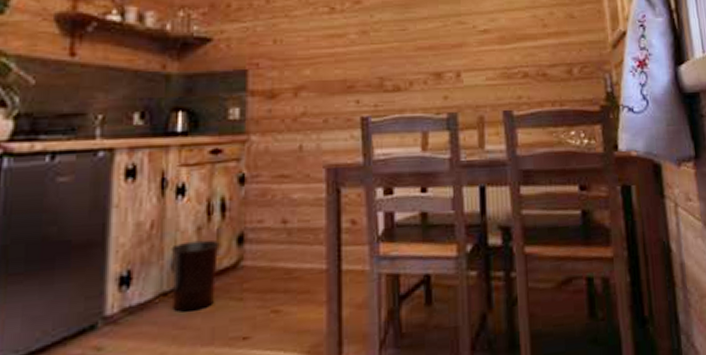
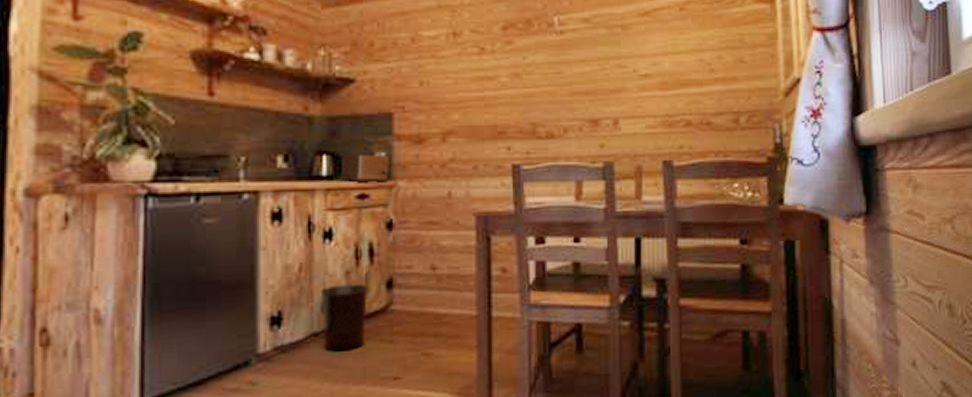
toaster: none [195,109,244,139] -> present [340,153,390,183]

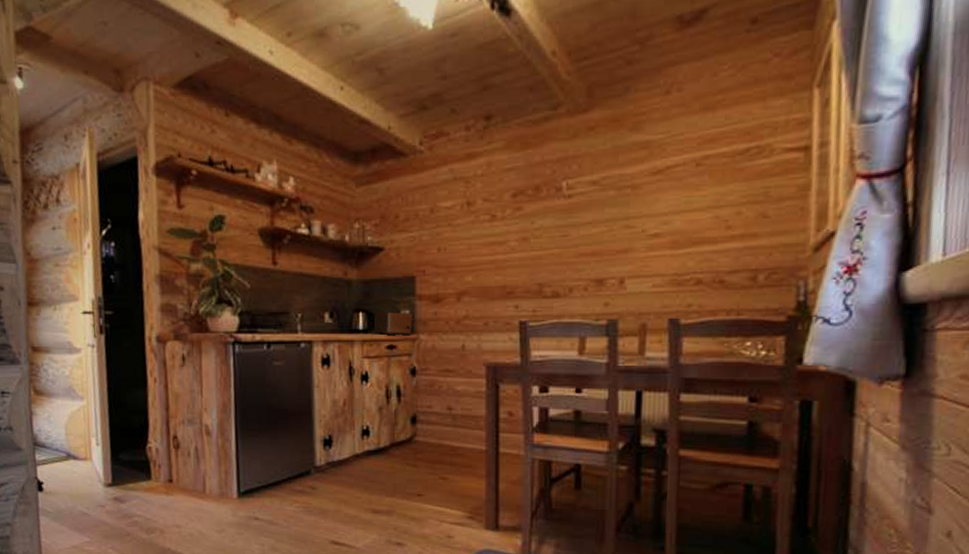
waste bin: present [320,283,369,352] -> none [360,417,397,470]

